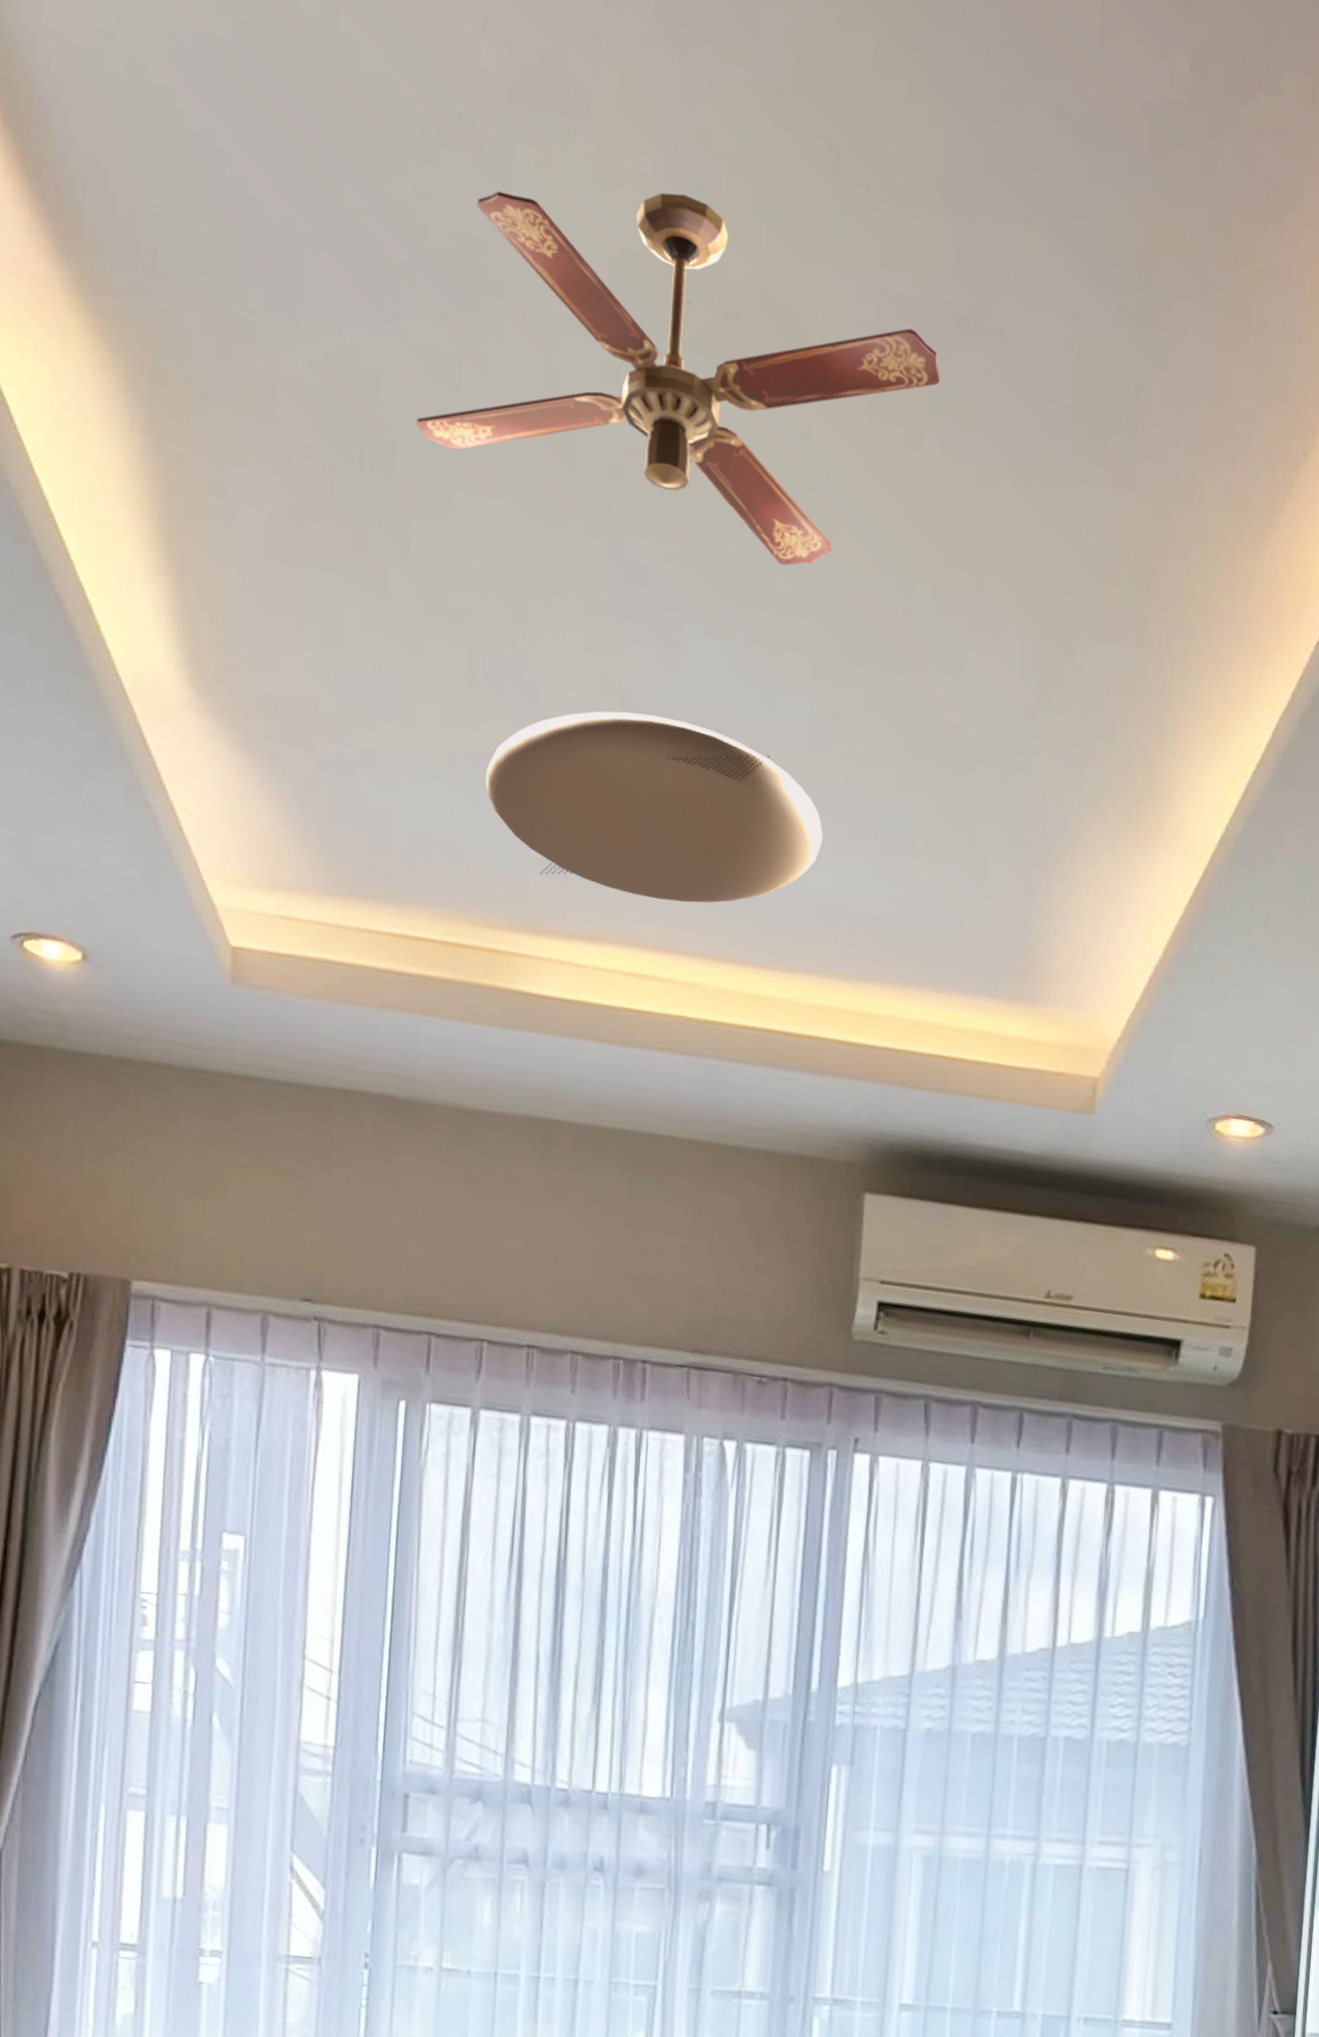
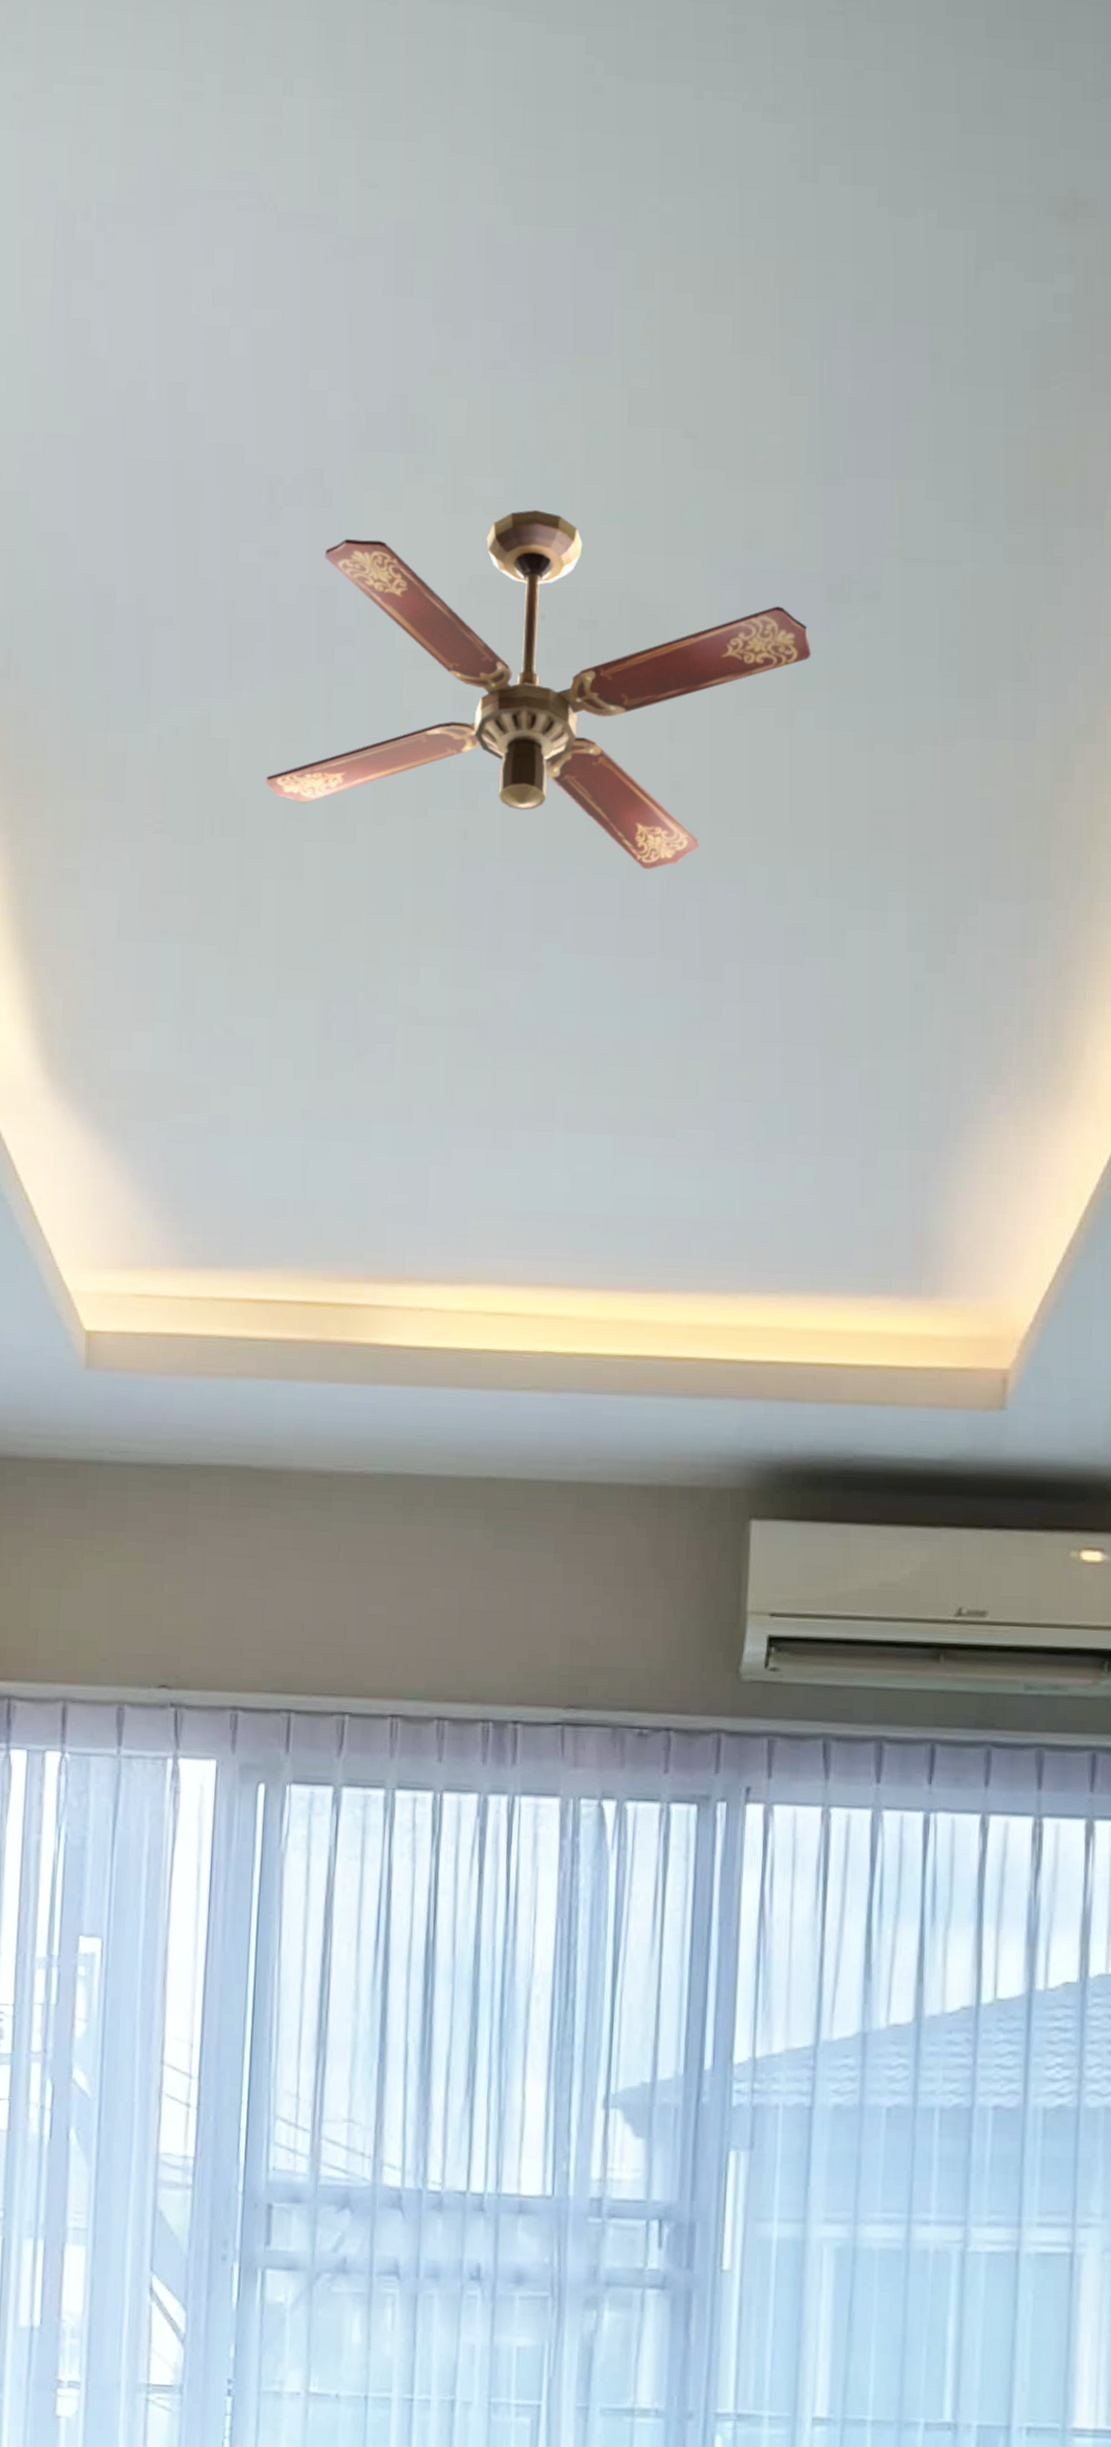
ceiling light: present [485,711,823,903] -> none [340,1042,696,1233]

